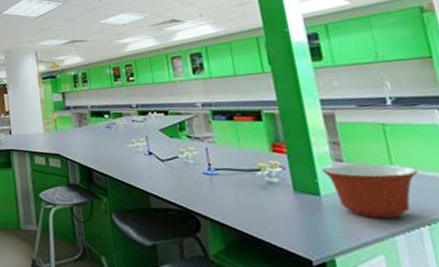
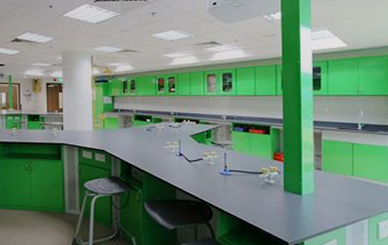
mixing bowl: present [321,164,419,219] -> none [305,173,369,213]

